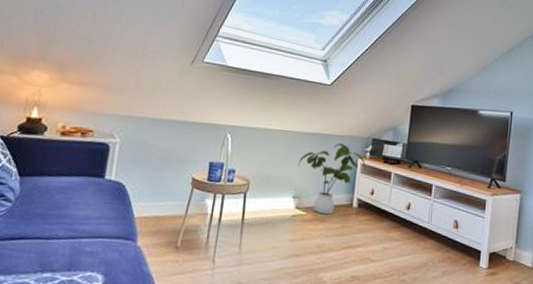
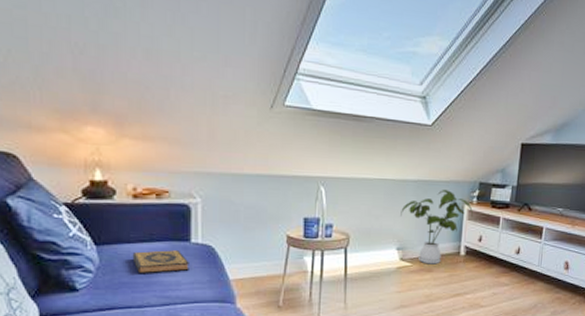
hardback book: none [49,184,100,207] -> present [132,250,189,274]

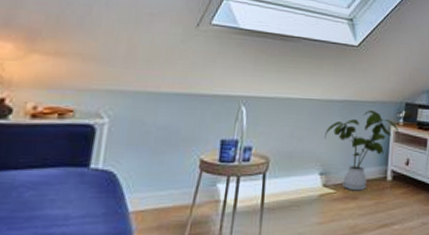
hardback book: present [132,250,189,274] -> none [16,177,84,207]

